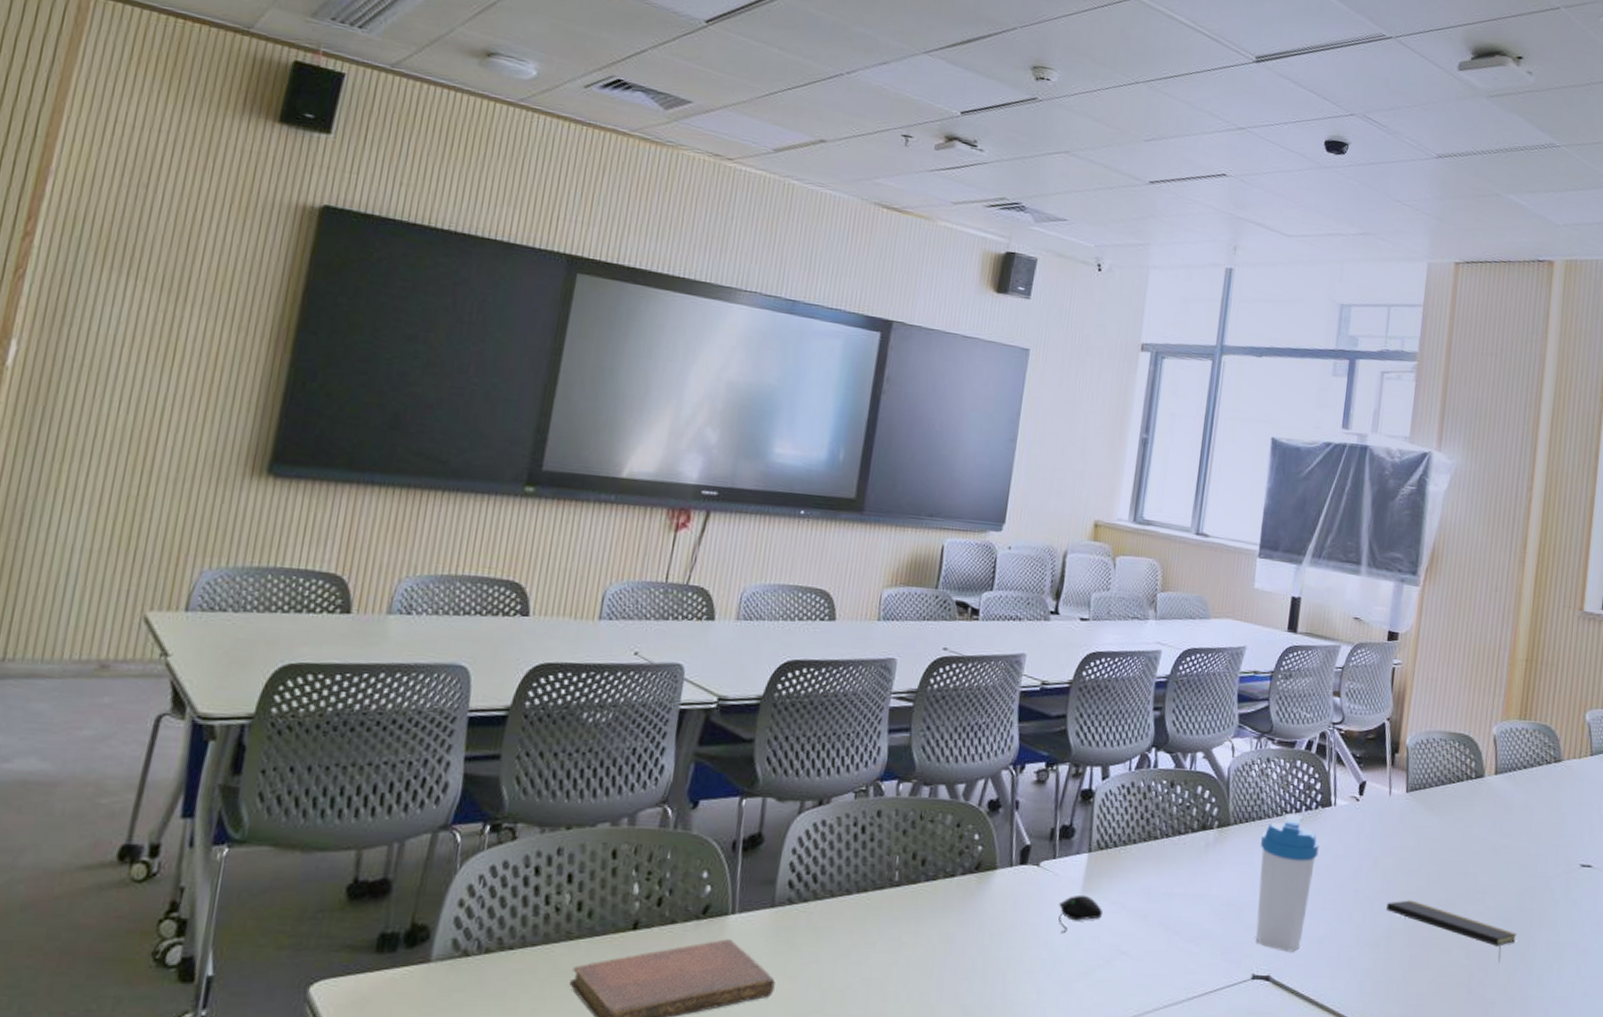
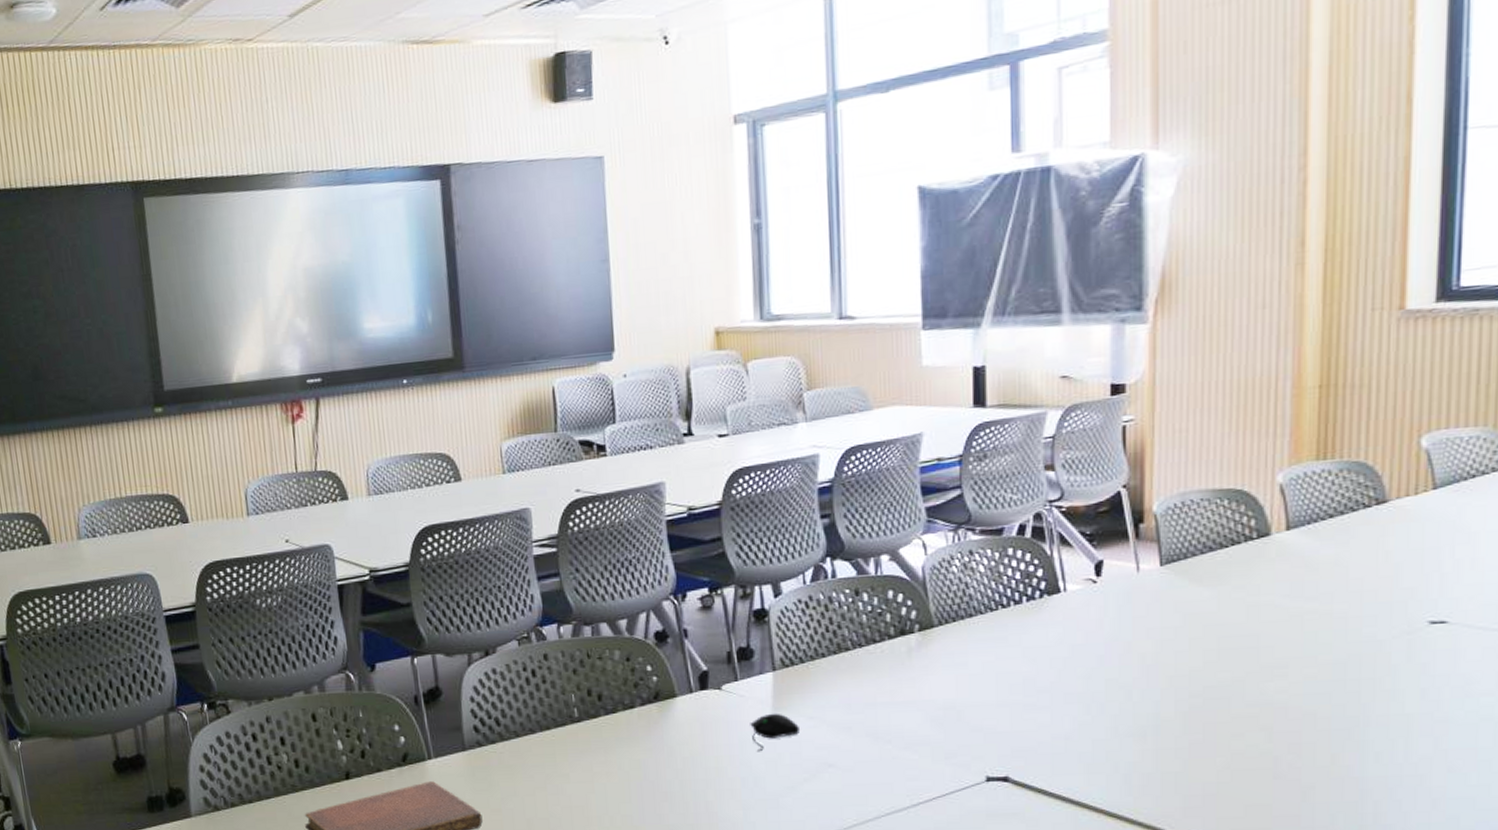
water bottle: present [1255,813,1320,952] -> none [974,606,1051,751]
notepad: present [1386,900,1517,962] -> none [1150,684,1339,742]

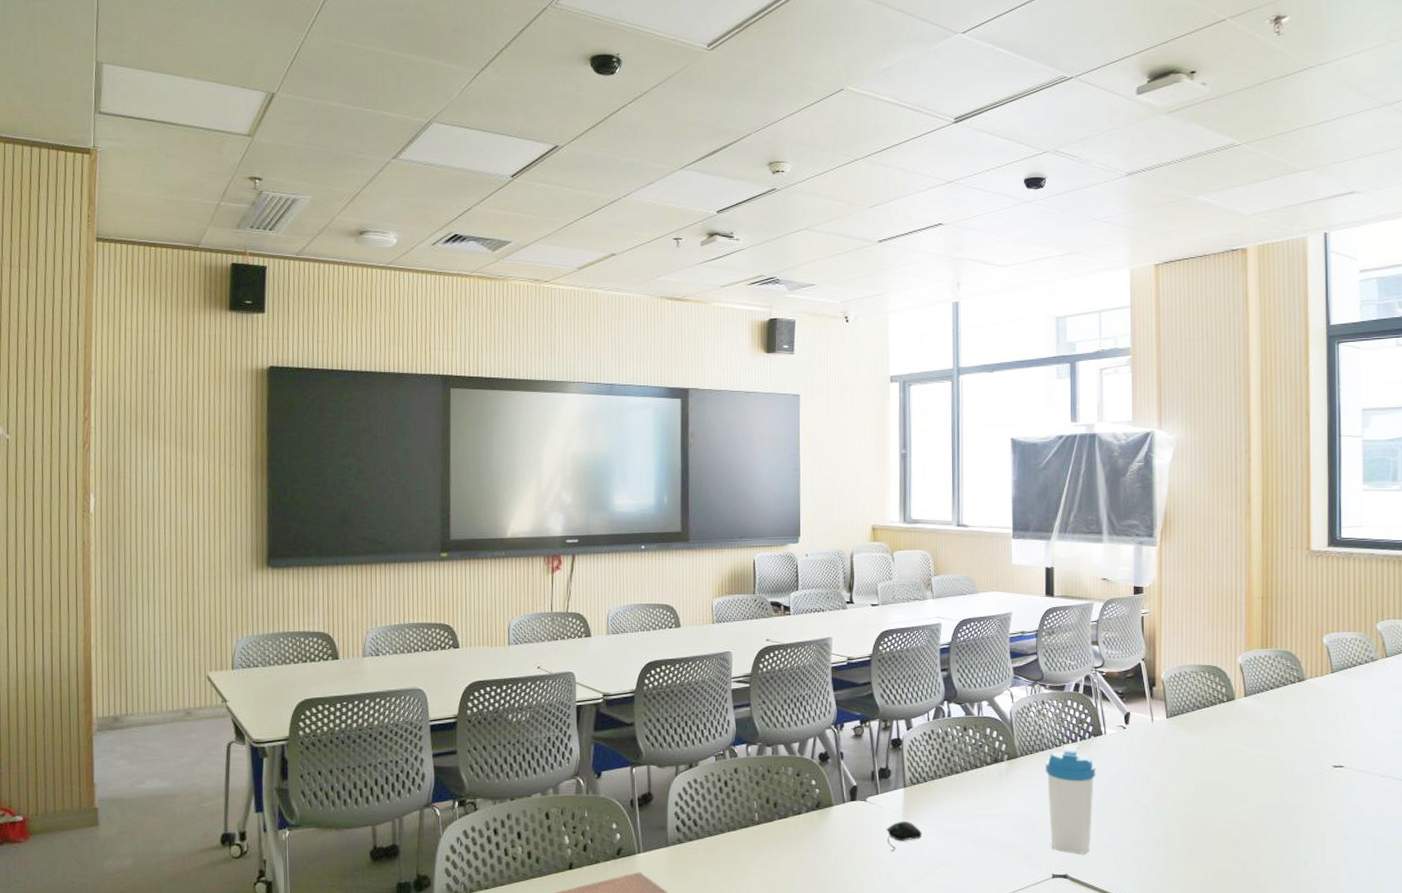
water bottle: none [974,606,1051,751] -> present [1045,744,1096,855]

